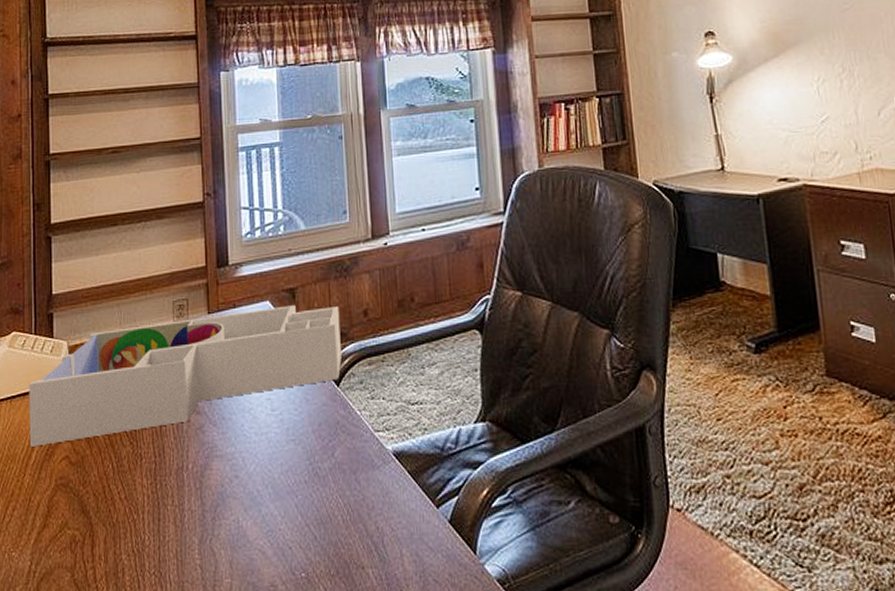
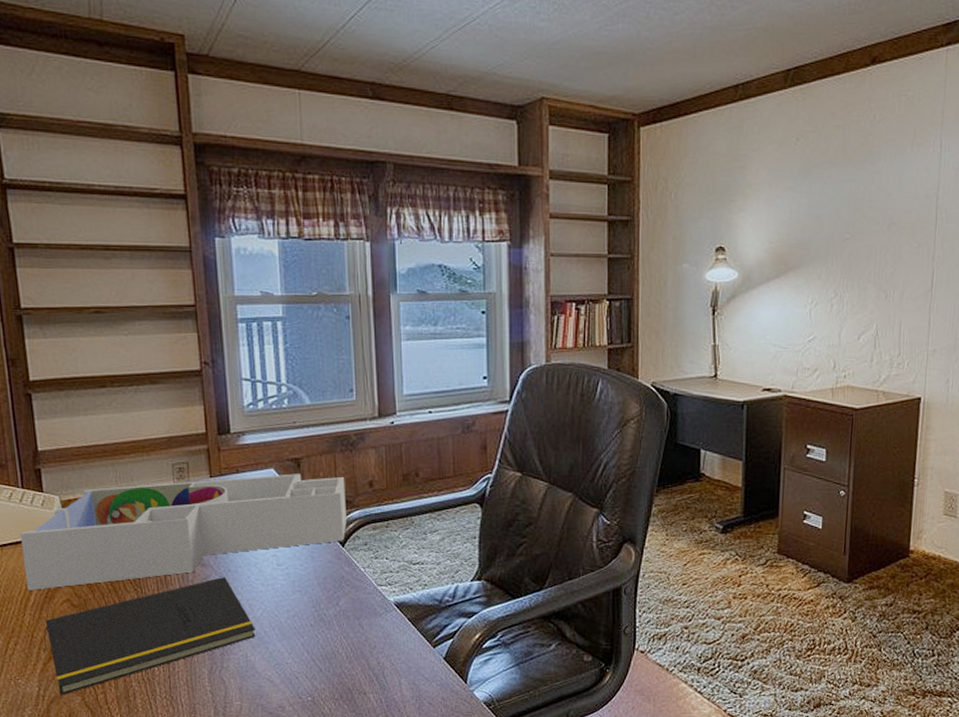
notepad: none [38,426,248,571] -> present [43,577,256,695]

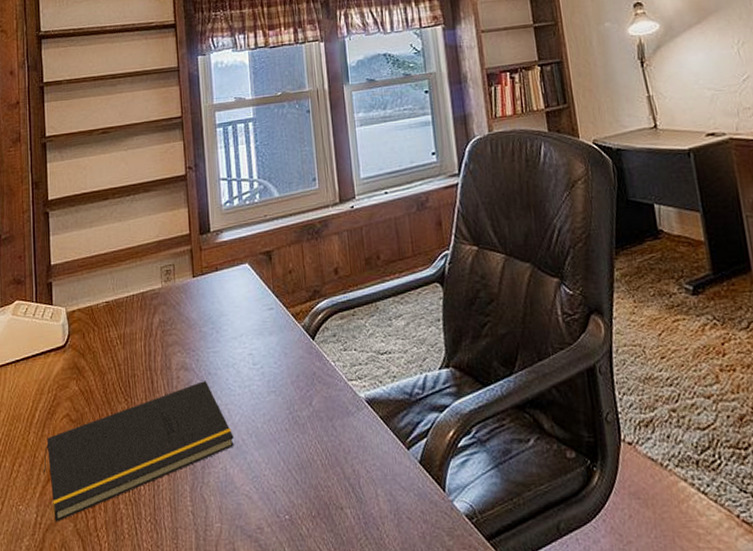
desk organizer: present [20,474,347,590] -> none [31,265,316,406]

